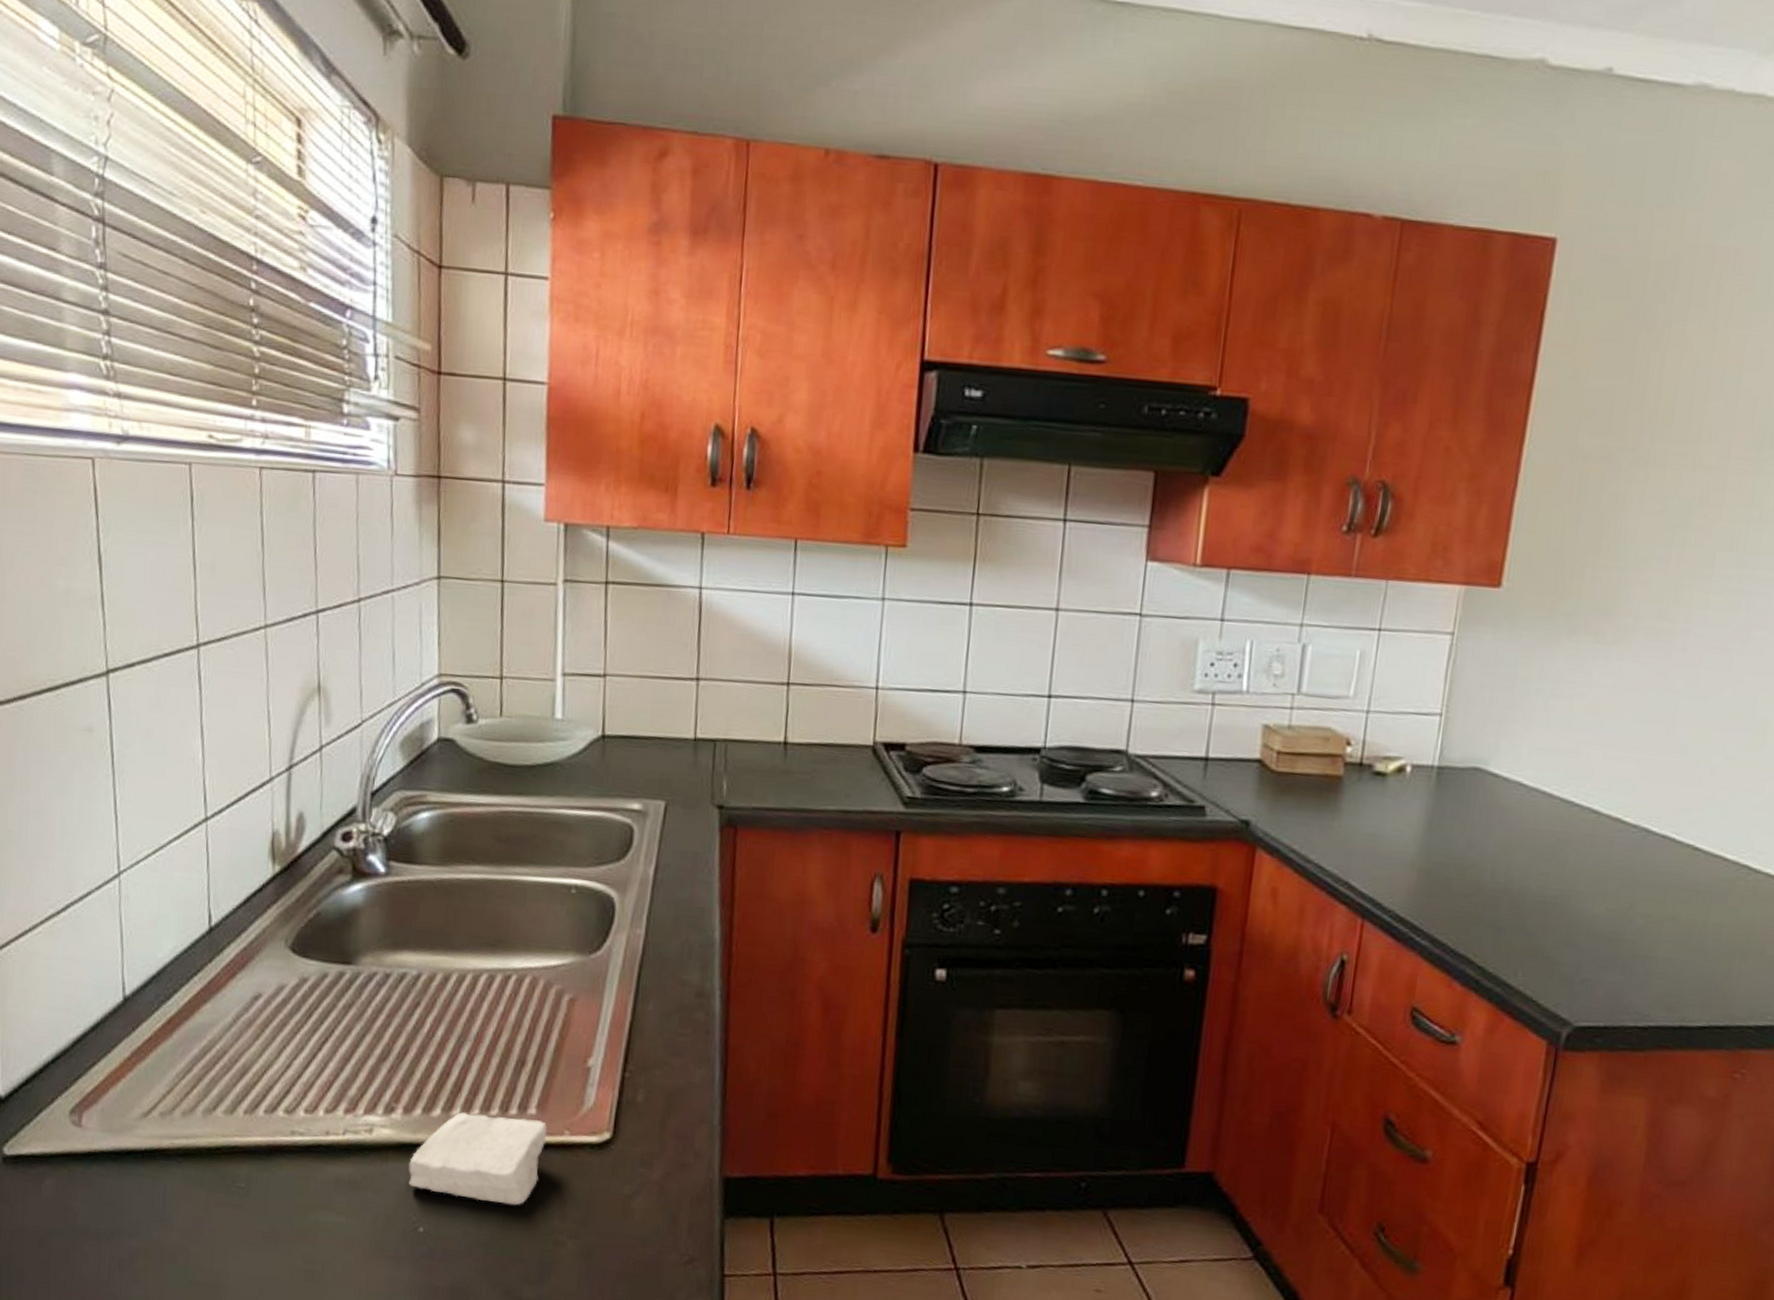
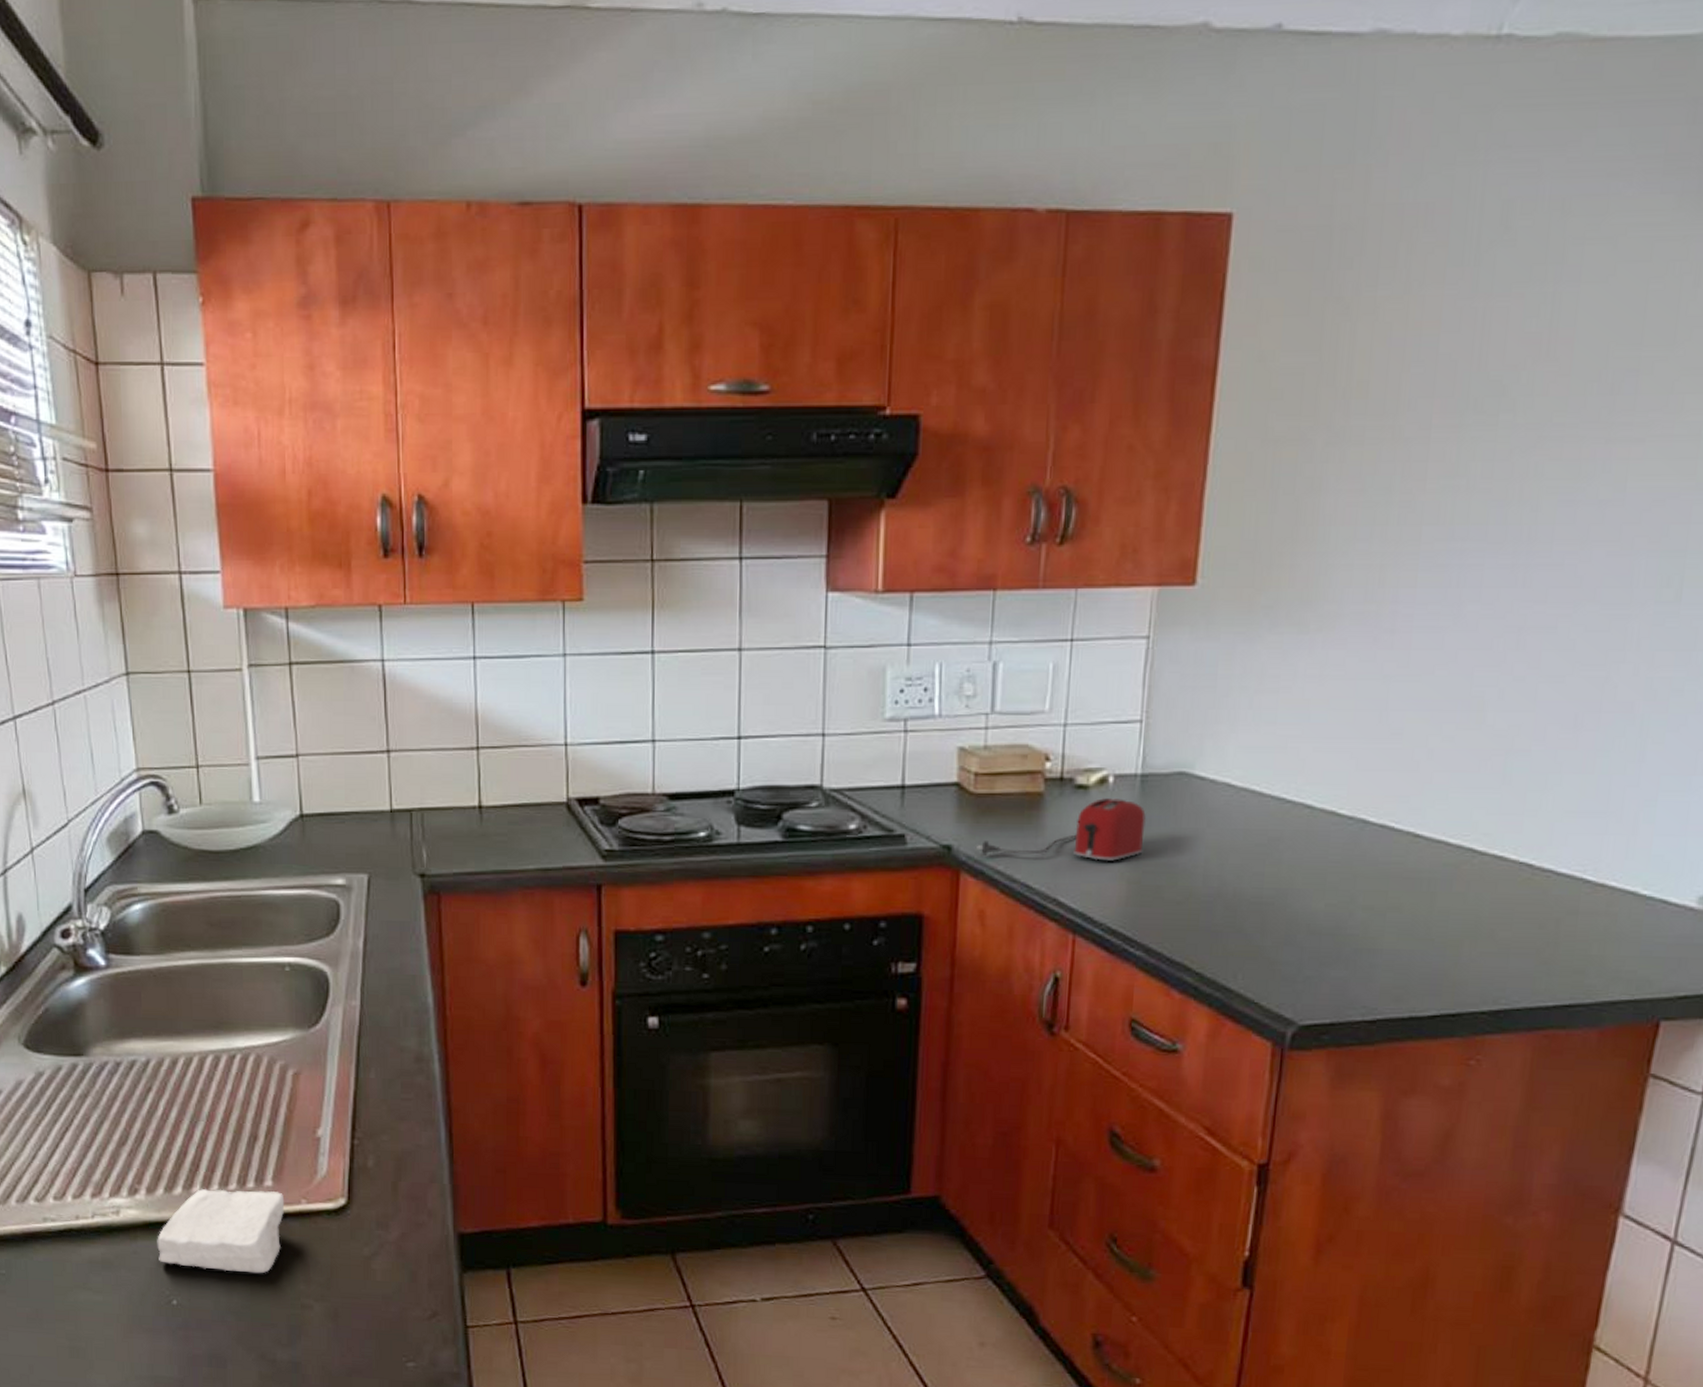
toaster: none [1273,787,1440,849] -> present [975,798,1146,861]

